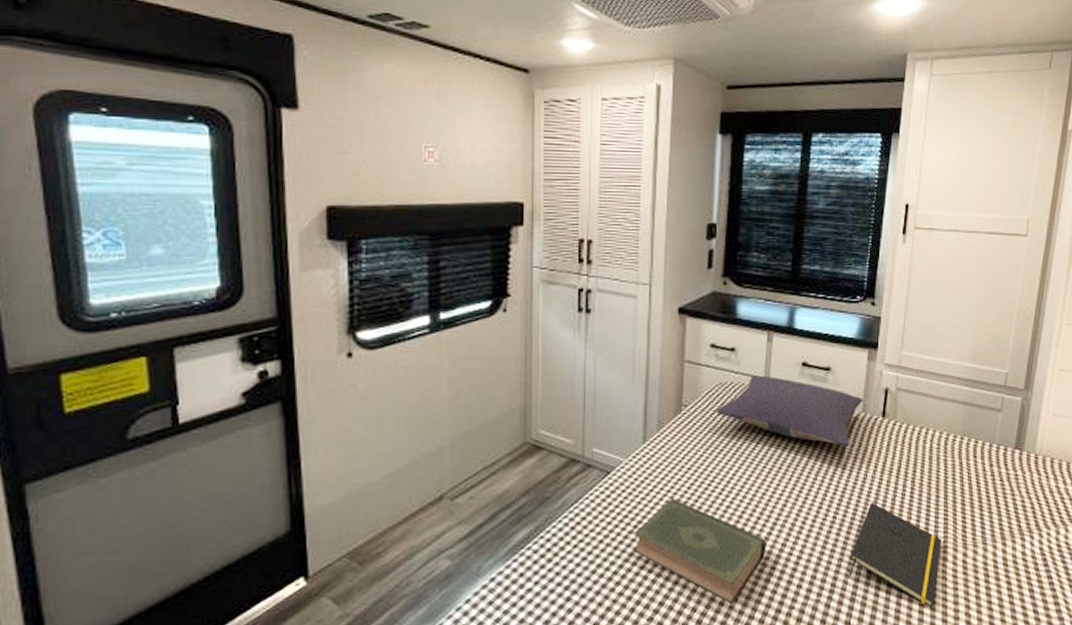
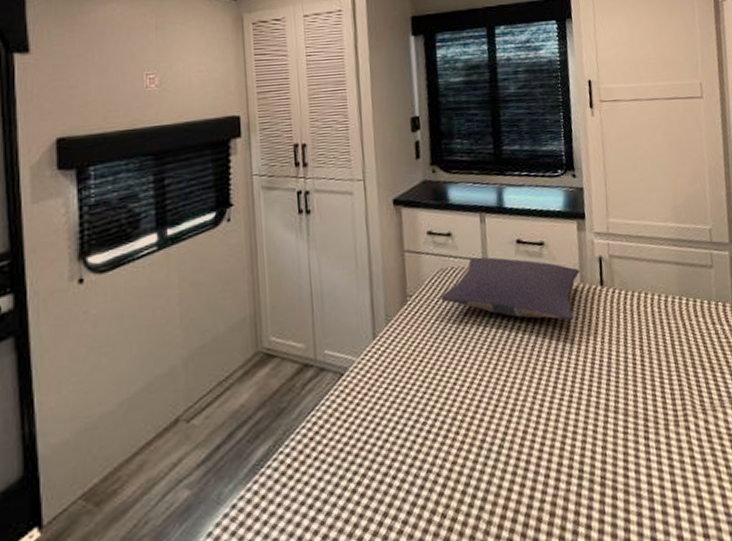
book: present [633,498,767,605] -> none [373,394,509,506]
notepad: present [849,502,942,607] -> none [592,375,685,484]

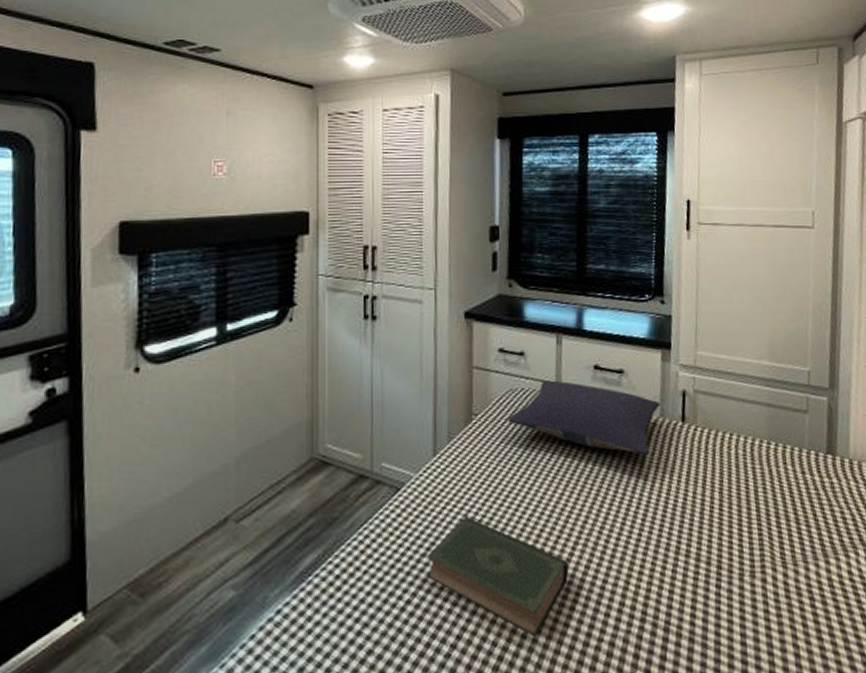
book: none [373,394,509,506] -> present [426,516,569,638]

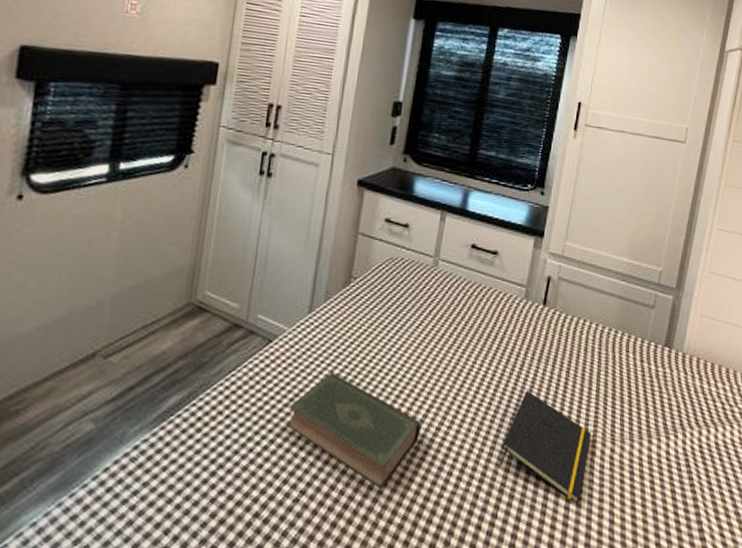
pillow: present [508,380,660,455] -> none [384,253,526,332]
notepad: none [660,516,759,638] -> present [499,390,592,503]

